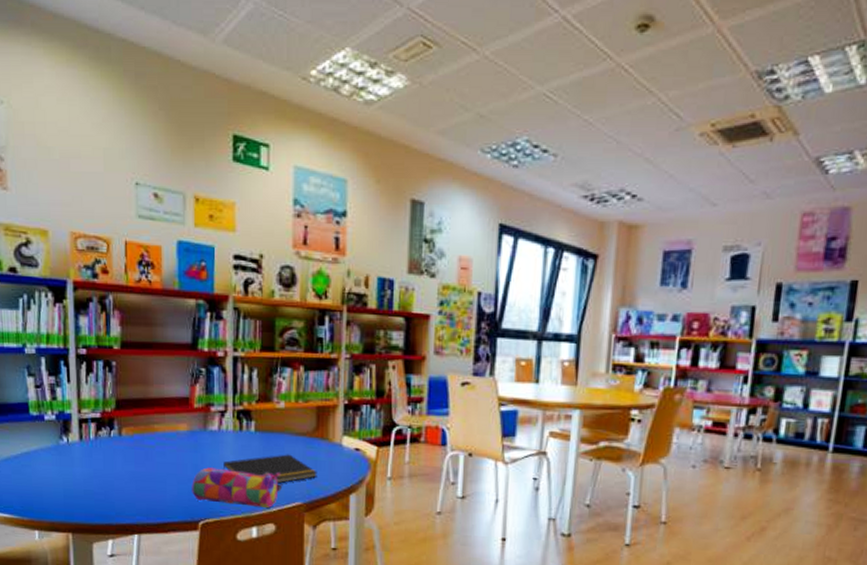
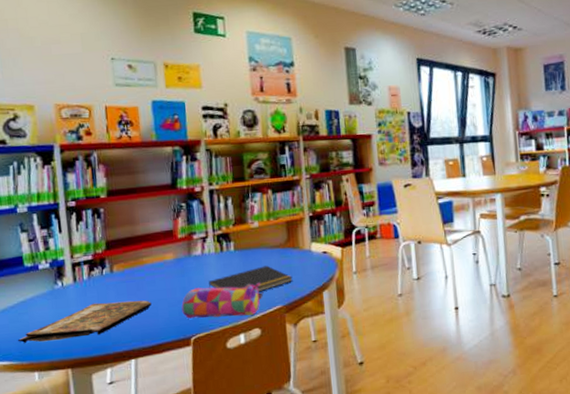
book: none [19,466,160,502] -> present [17,300,152,344]

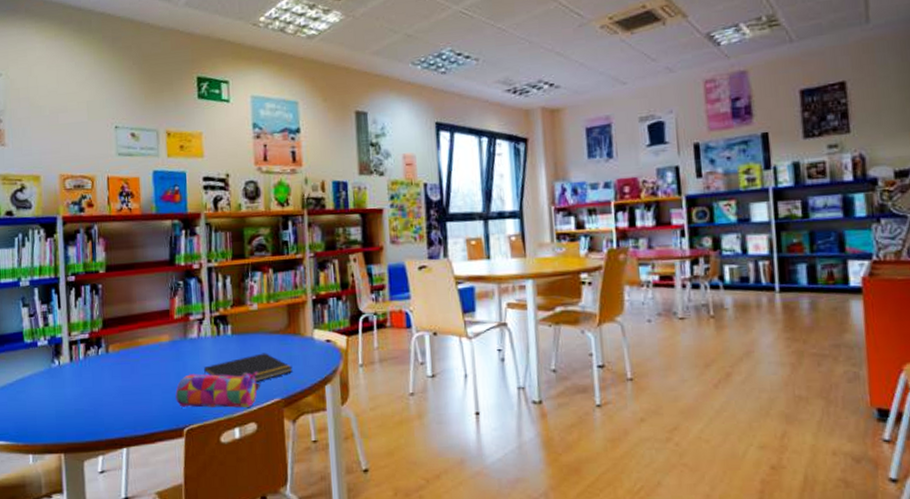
book: present [17,300,152,344] -> none [14,384,145,424]

